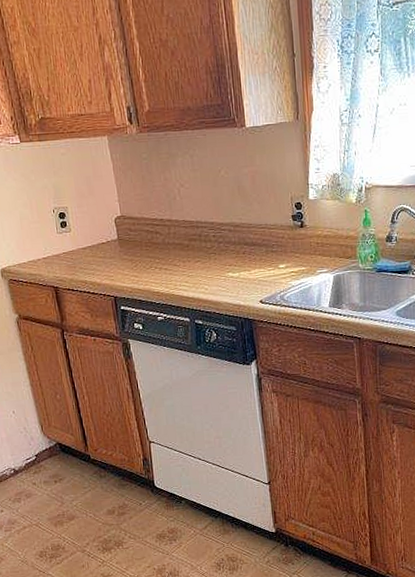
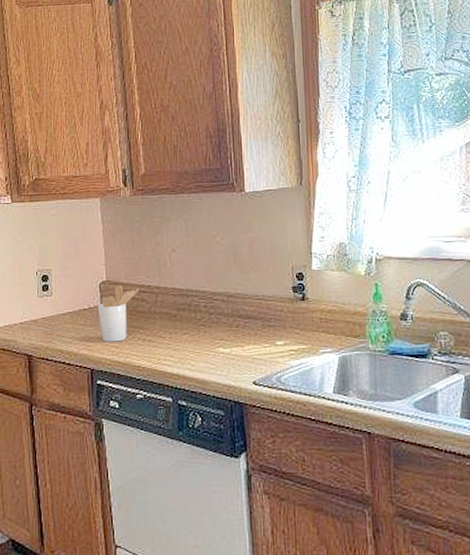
utensil holder: none [114,218,153,272] -> present [97,284,139,342]

